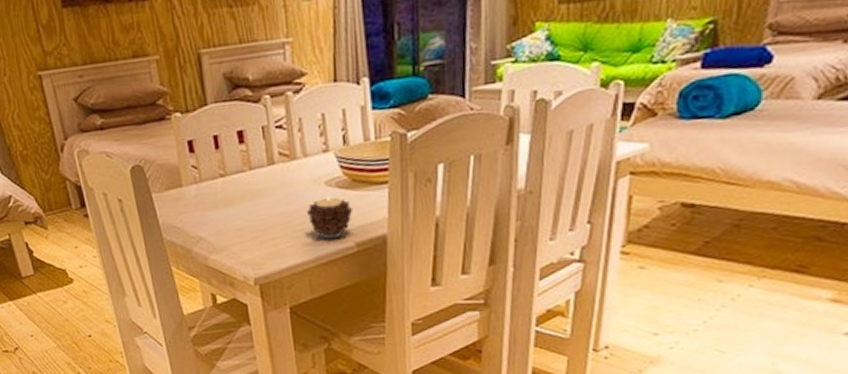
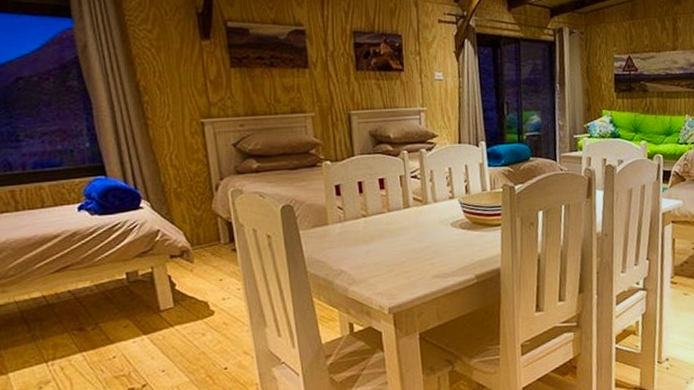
candle: present [306,196,353,239] -> none [435,235,474,272]

